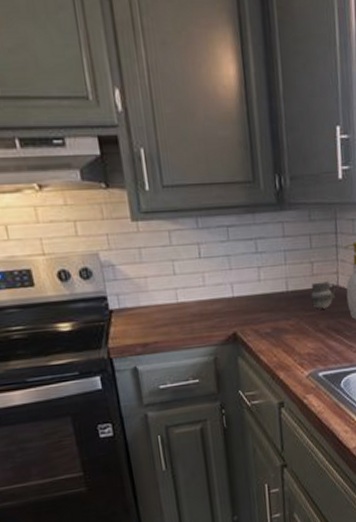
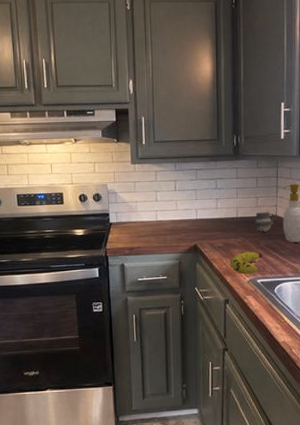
fruit: none [282,336,322,368] -> present [230,251,262,275]

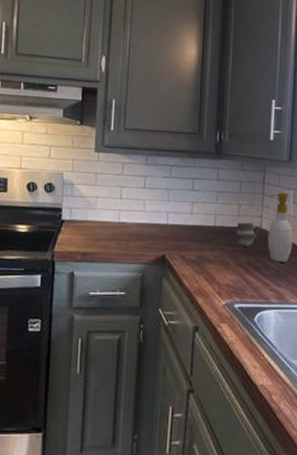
fruit: present [230,251,262,275] -> none [203,268,241,297]

